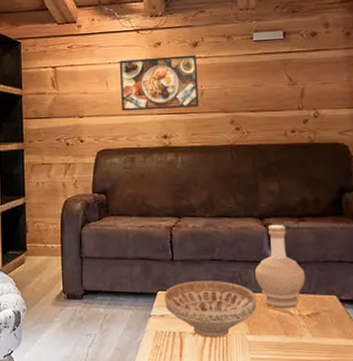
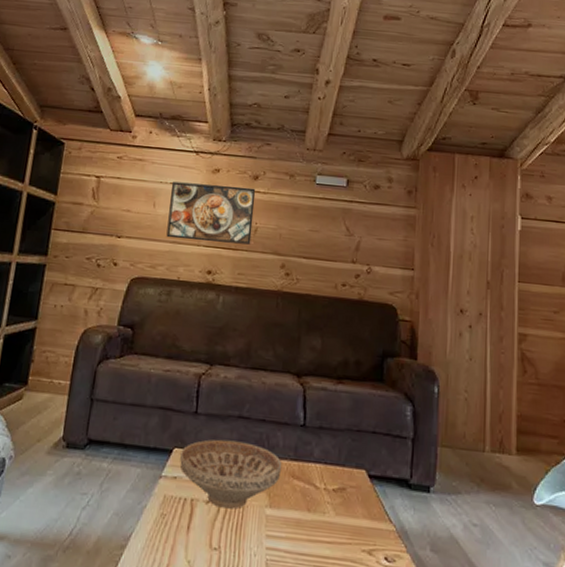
bottle: present [255,224,305,308] -> none [284,383,337,481]

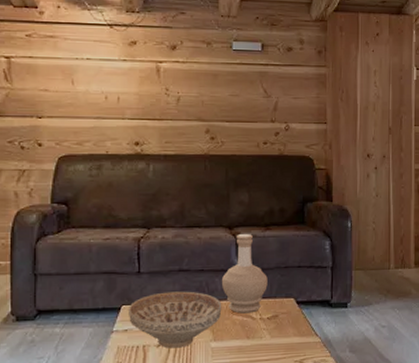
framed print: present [166,181,256,245] -> none [88,57,175,115]
bottle: none [284,383,337,481] -> present [222,233,268,314]

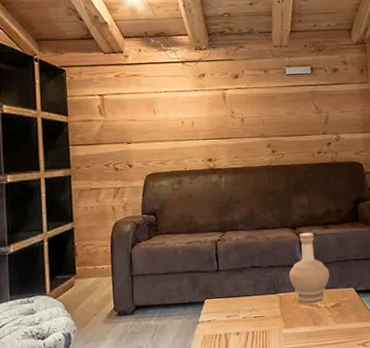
decorative bowl: present [129,291,222,349] -> none [211,285,291,336]

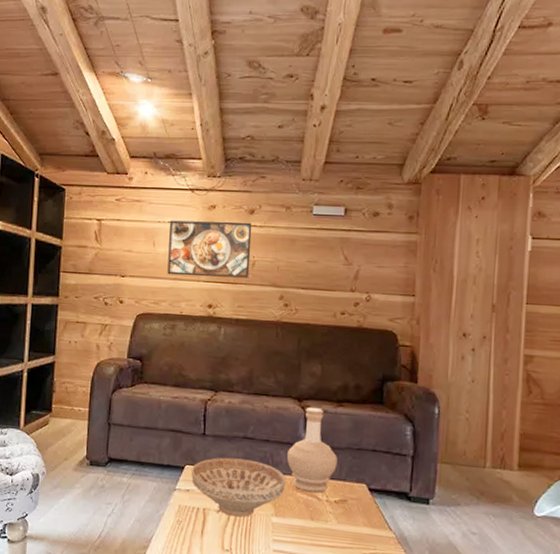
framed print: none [166,85,240,137] -> present [167,220,252,278]
decorative bowl: none [211,285,291,336] -> present [191,457,286,518]

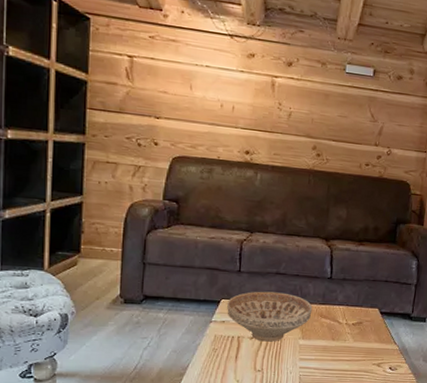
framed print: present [167,220,252,278] -> none [205,64,290,128]
bottle: present [287,407,337,493] -> none [314,245,357,318]

